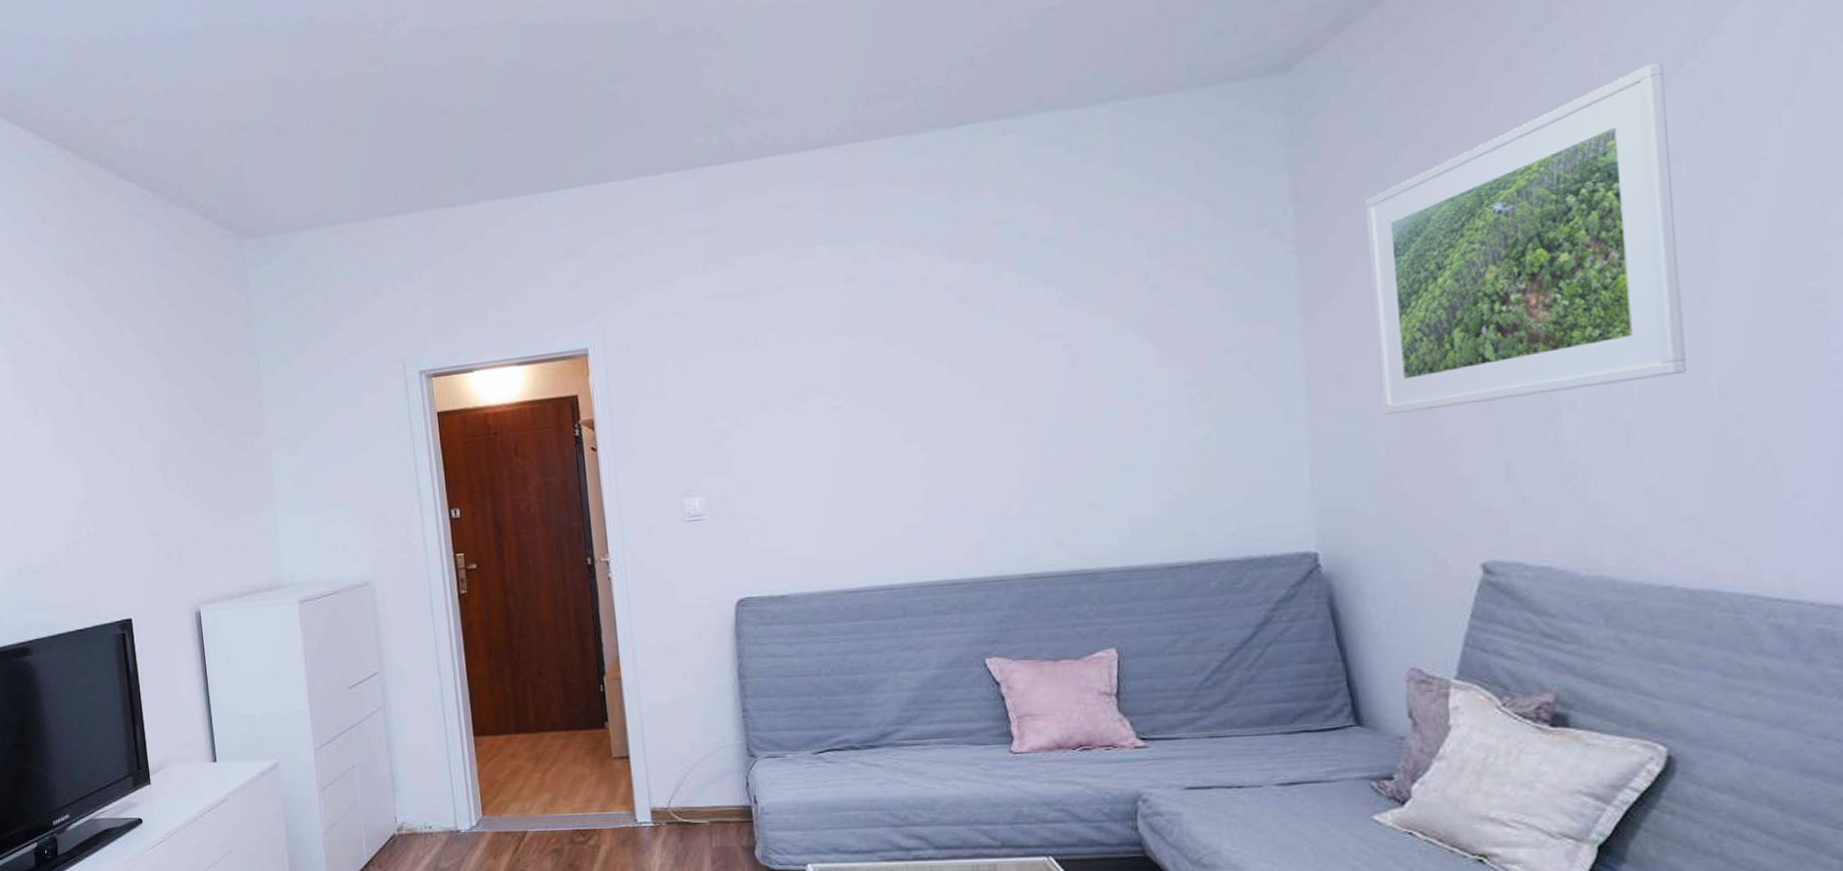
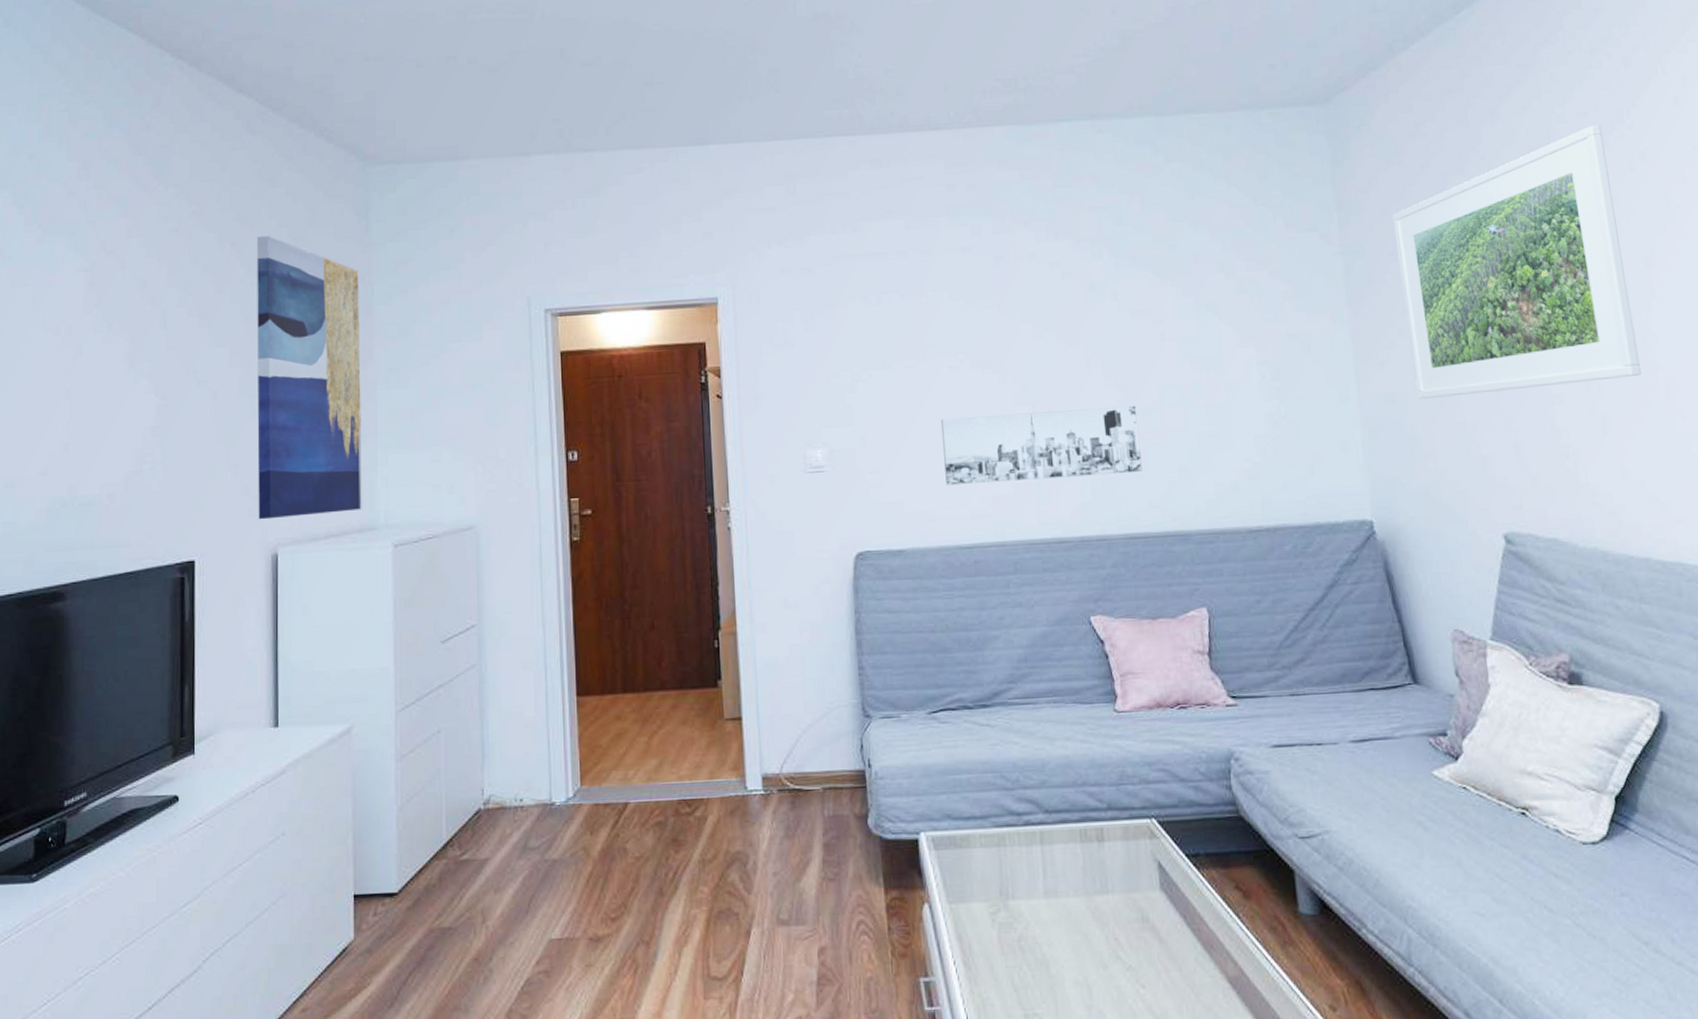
wall art: none [151,316,269,581] -> present [257,236,363,520]
wall art: none [824,437,1047,530] -> present [941,405,1143,486]

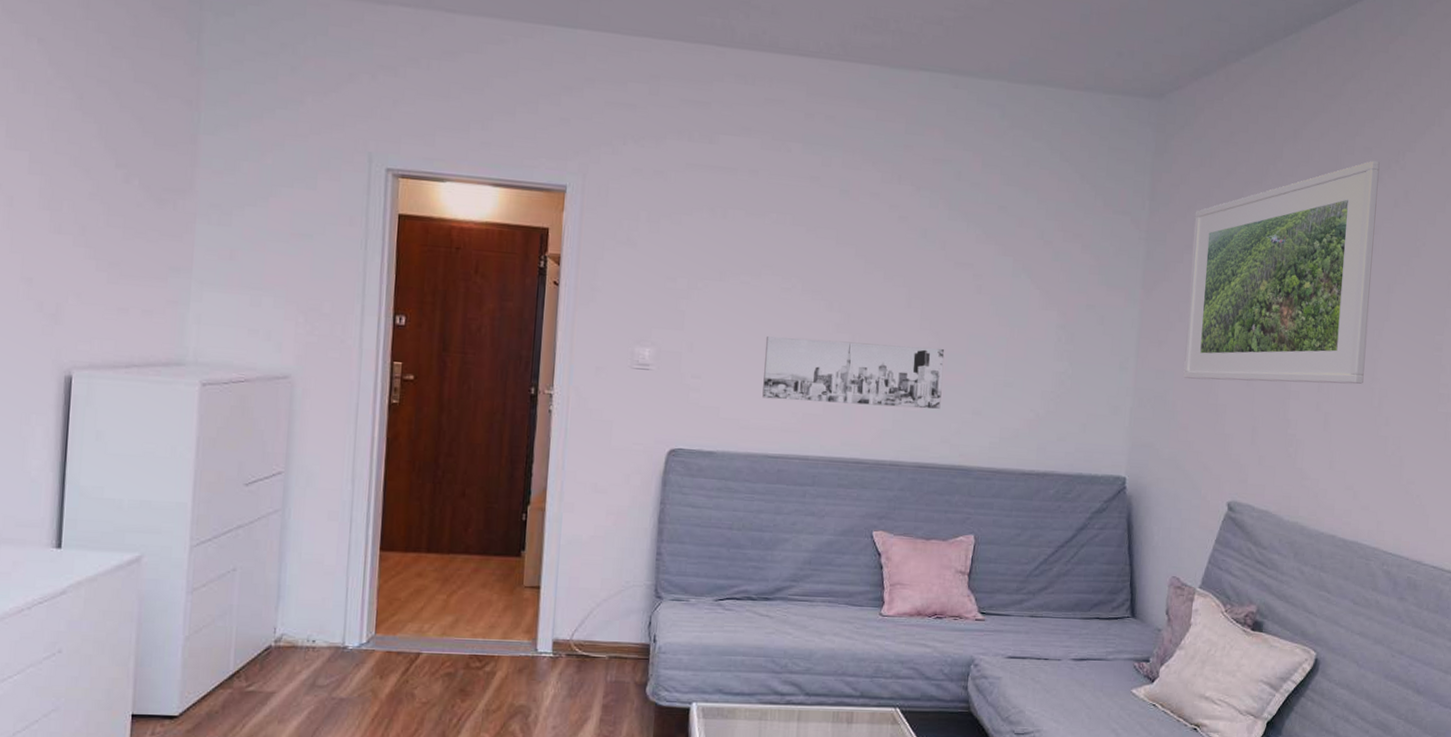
wall art: present [257,236,363,520] -> none [52,37,186,344]

